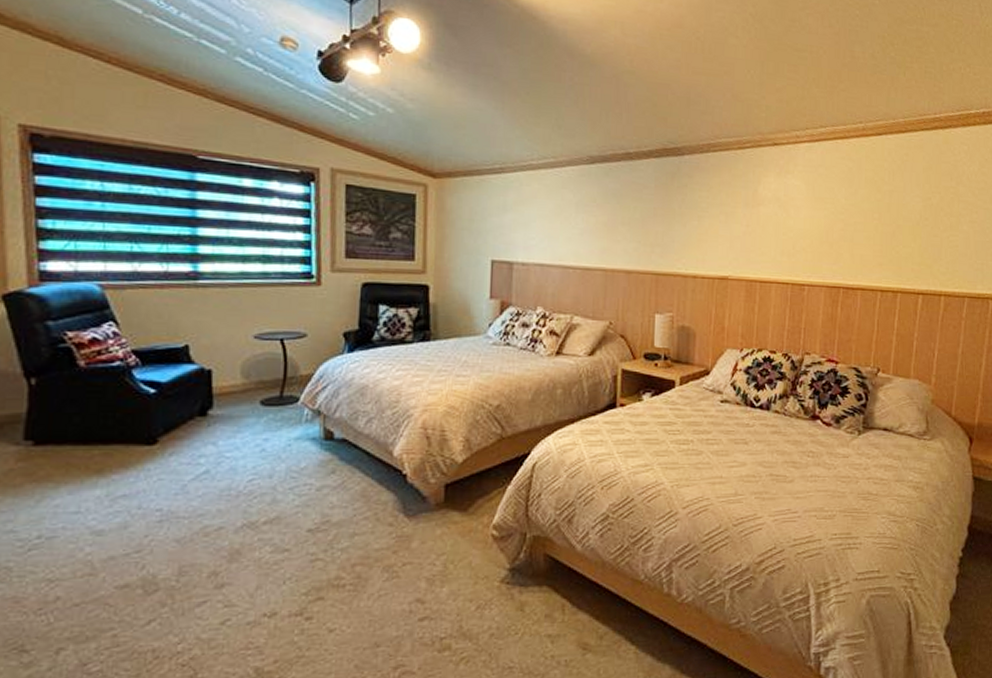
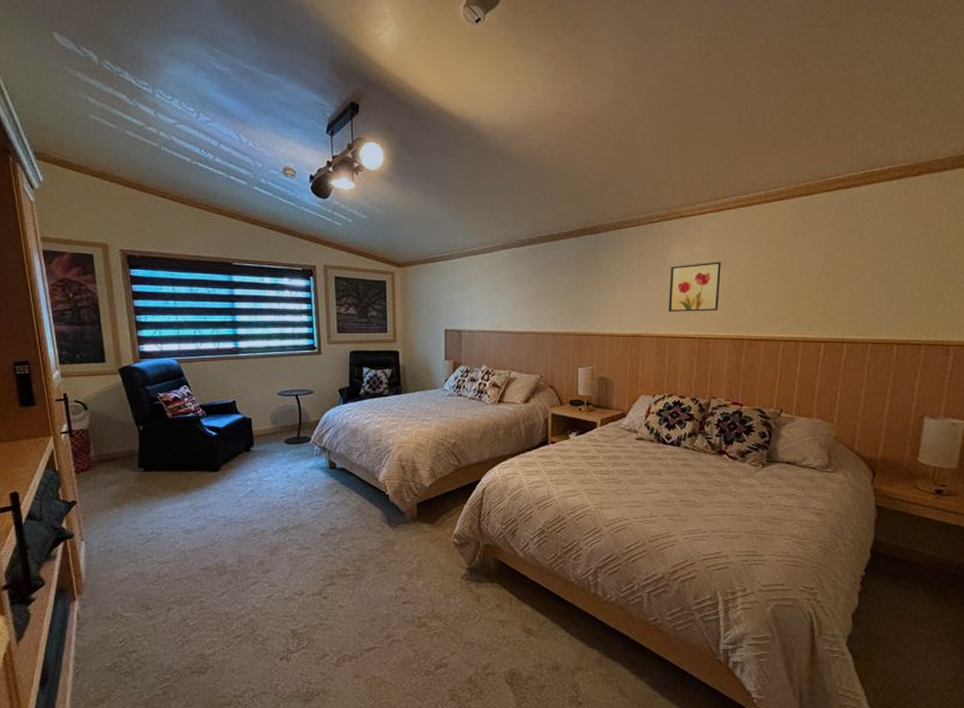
wall art: none [758,197,817,254] -> present [668,262,721,312]

